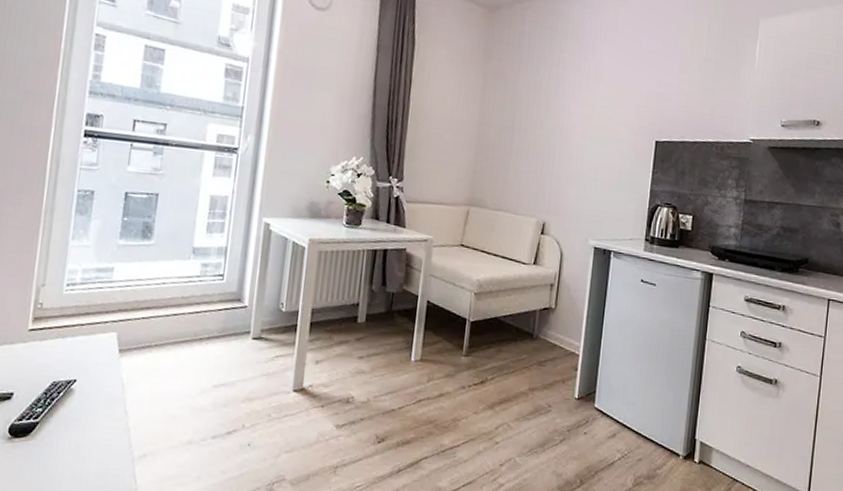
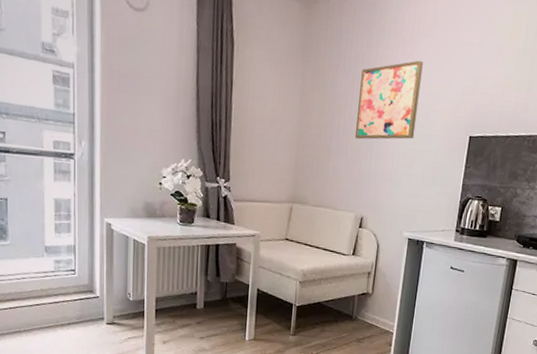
wall art: none [536,65,606,143] -> present [355,60,423,140]

